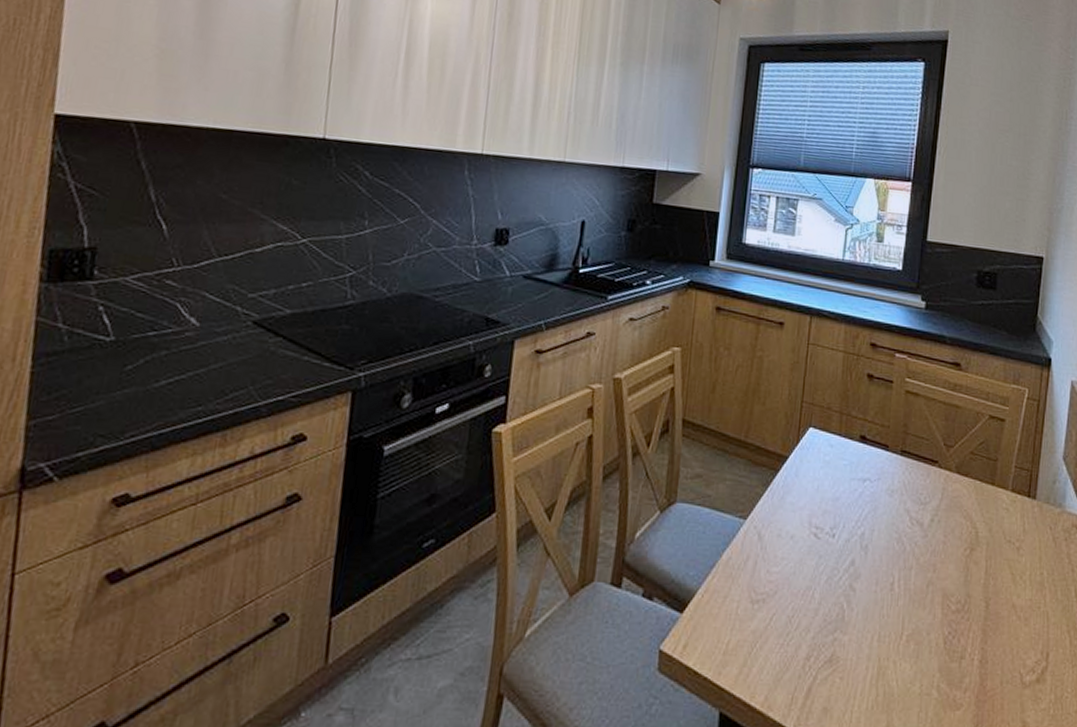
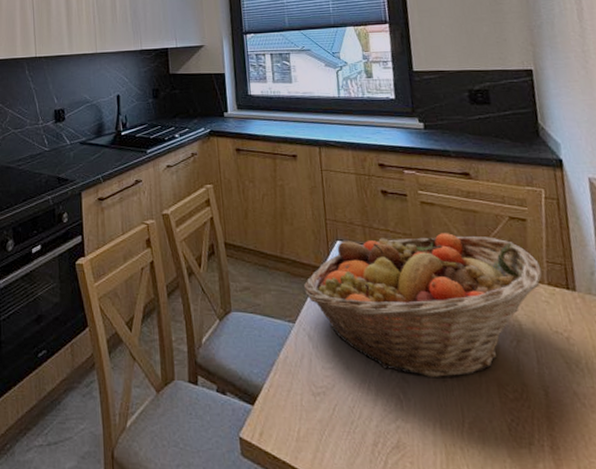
fruit basket: none [763,427,1009,587] -> present [303,233,543,378]

